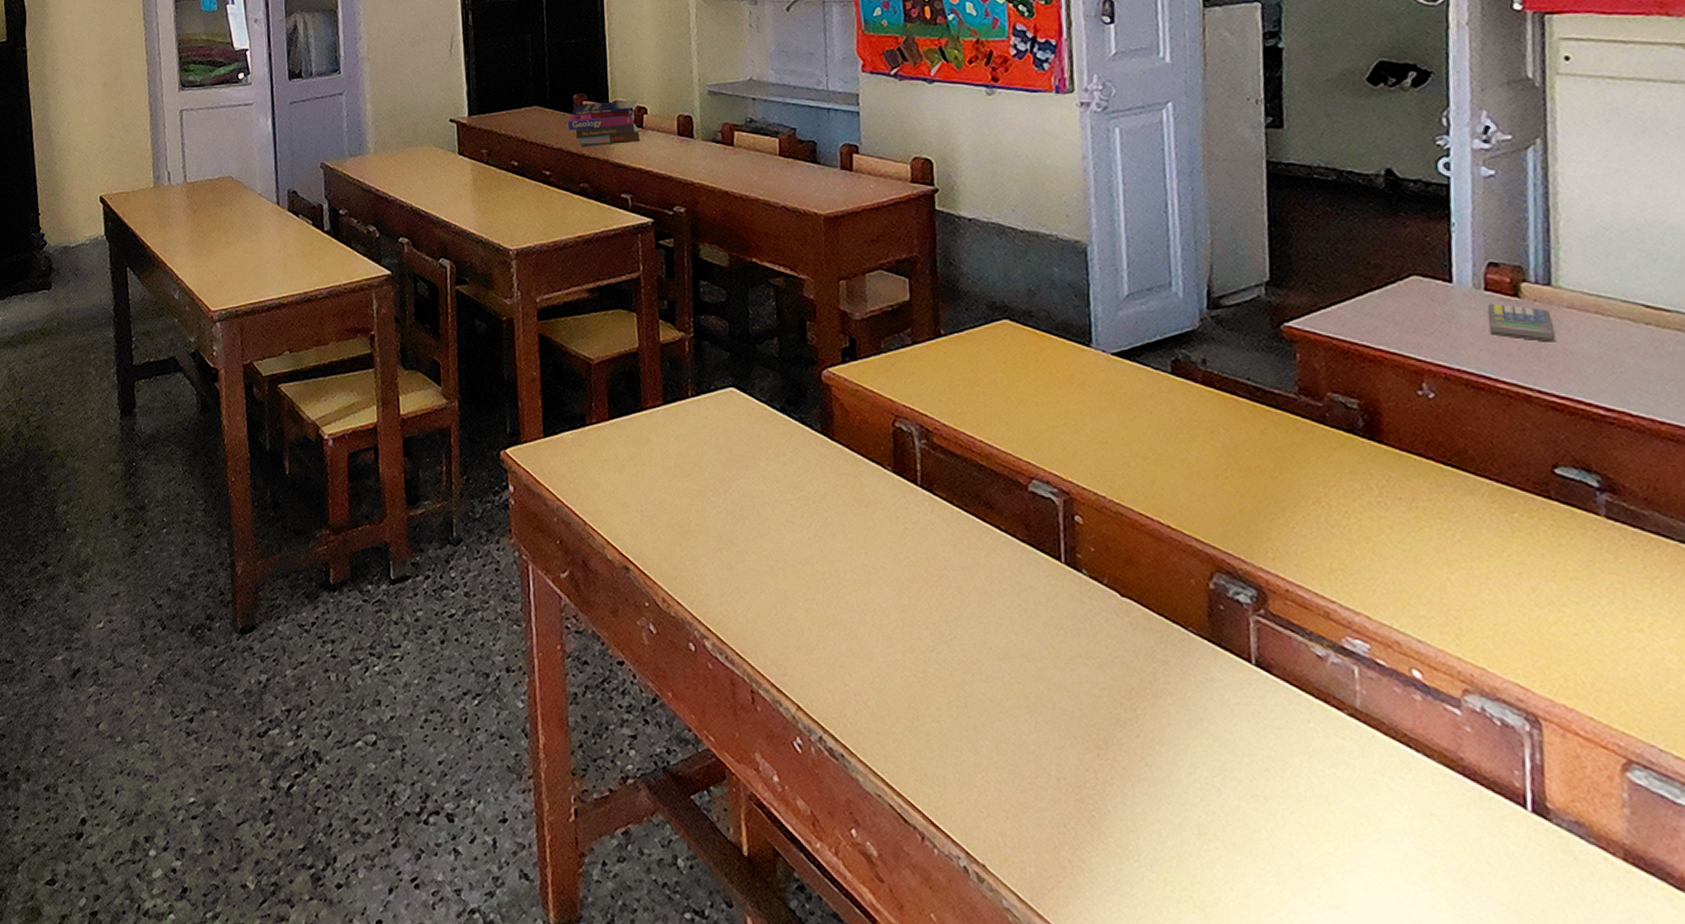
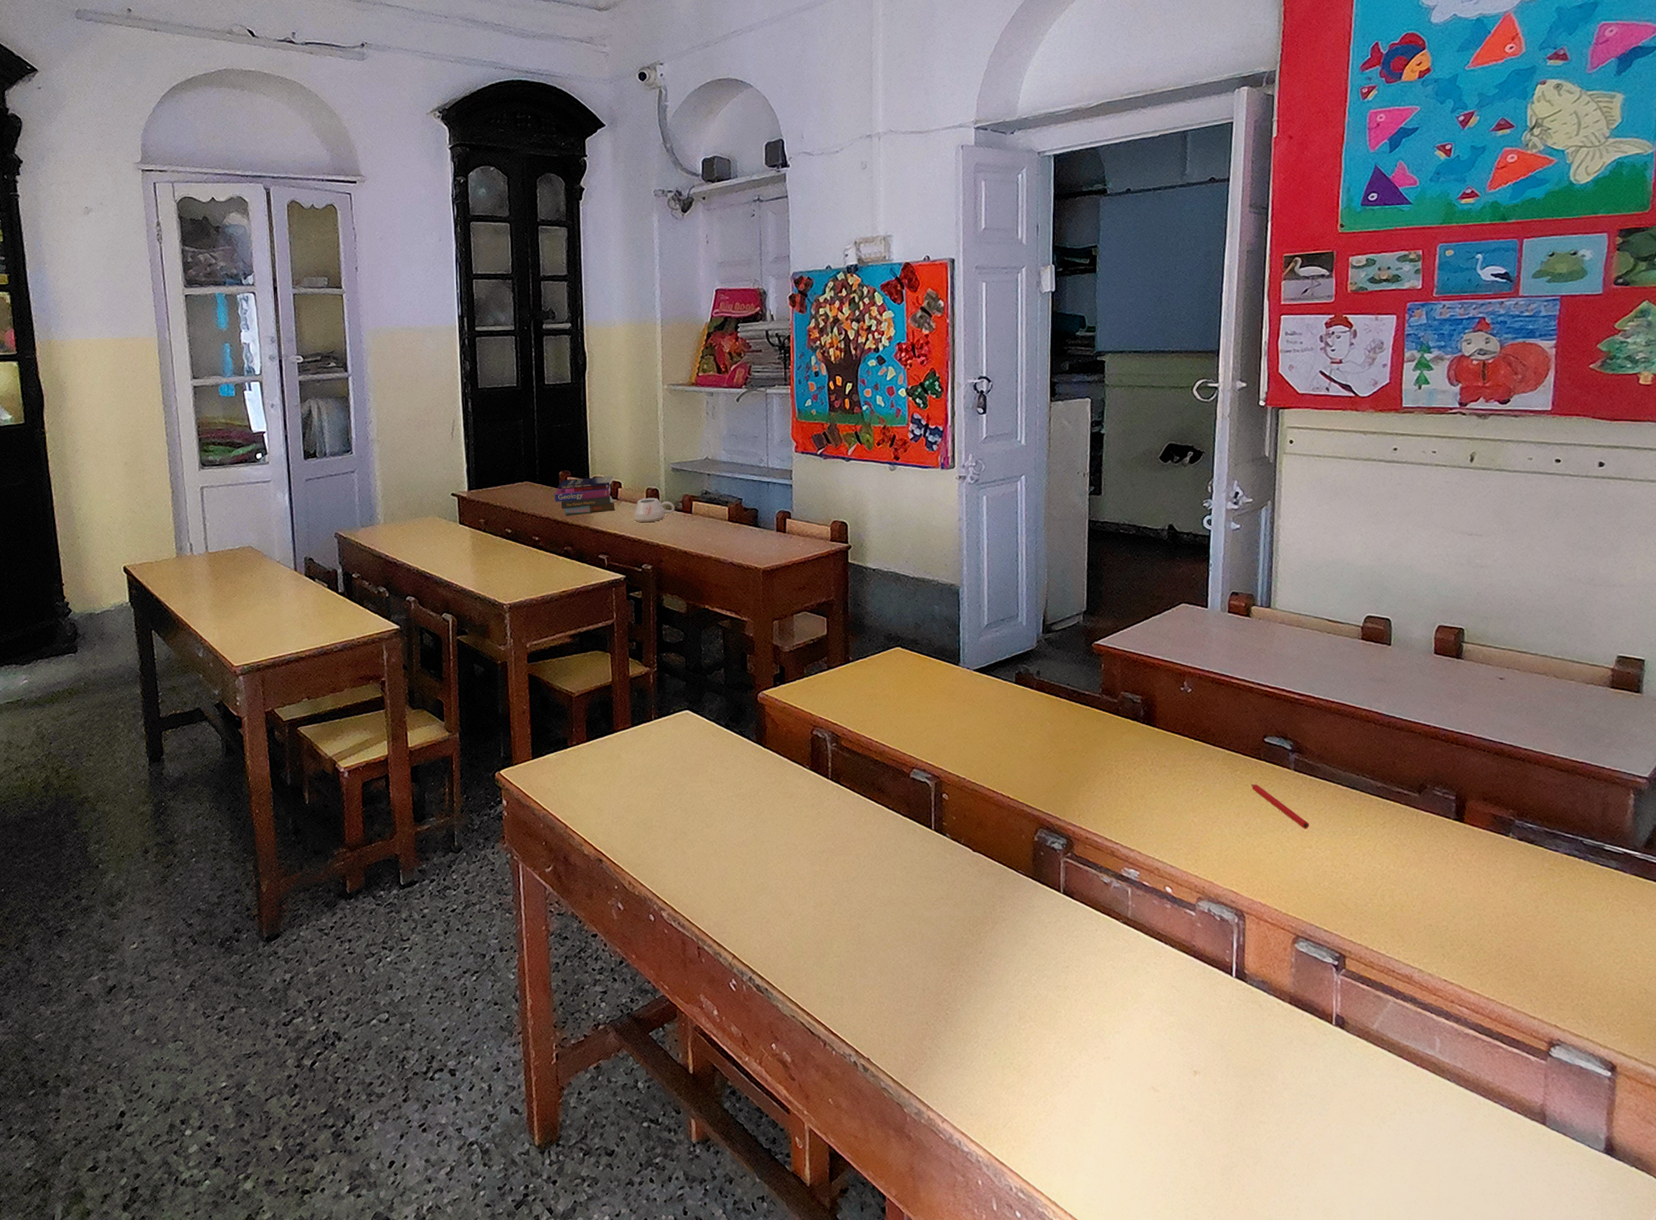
cup: none [662,126,713,156] -> present [633,497,675,523]
calculator: present [1488,304,1556,342] -> none [1229,622,1271,648]
pencil: none [1538,532,1638,603] -> present [1252,783,1310,828]

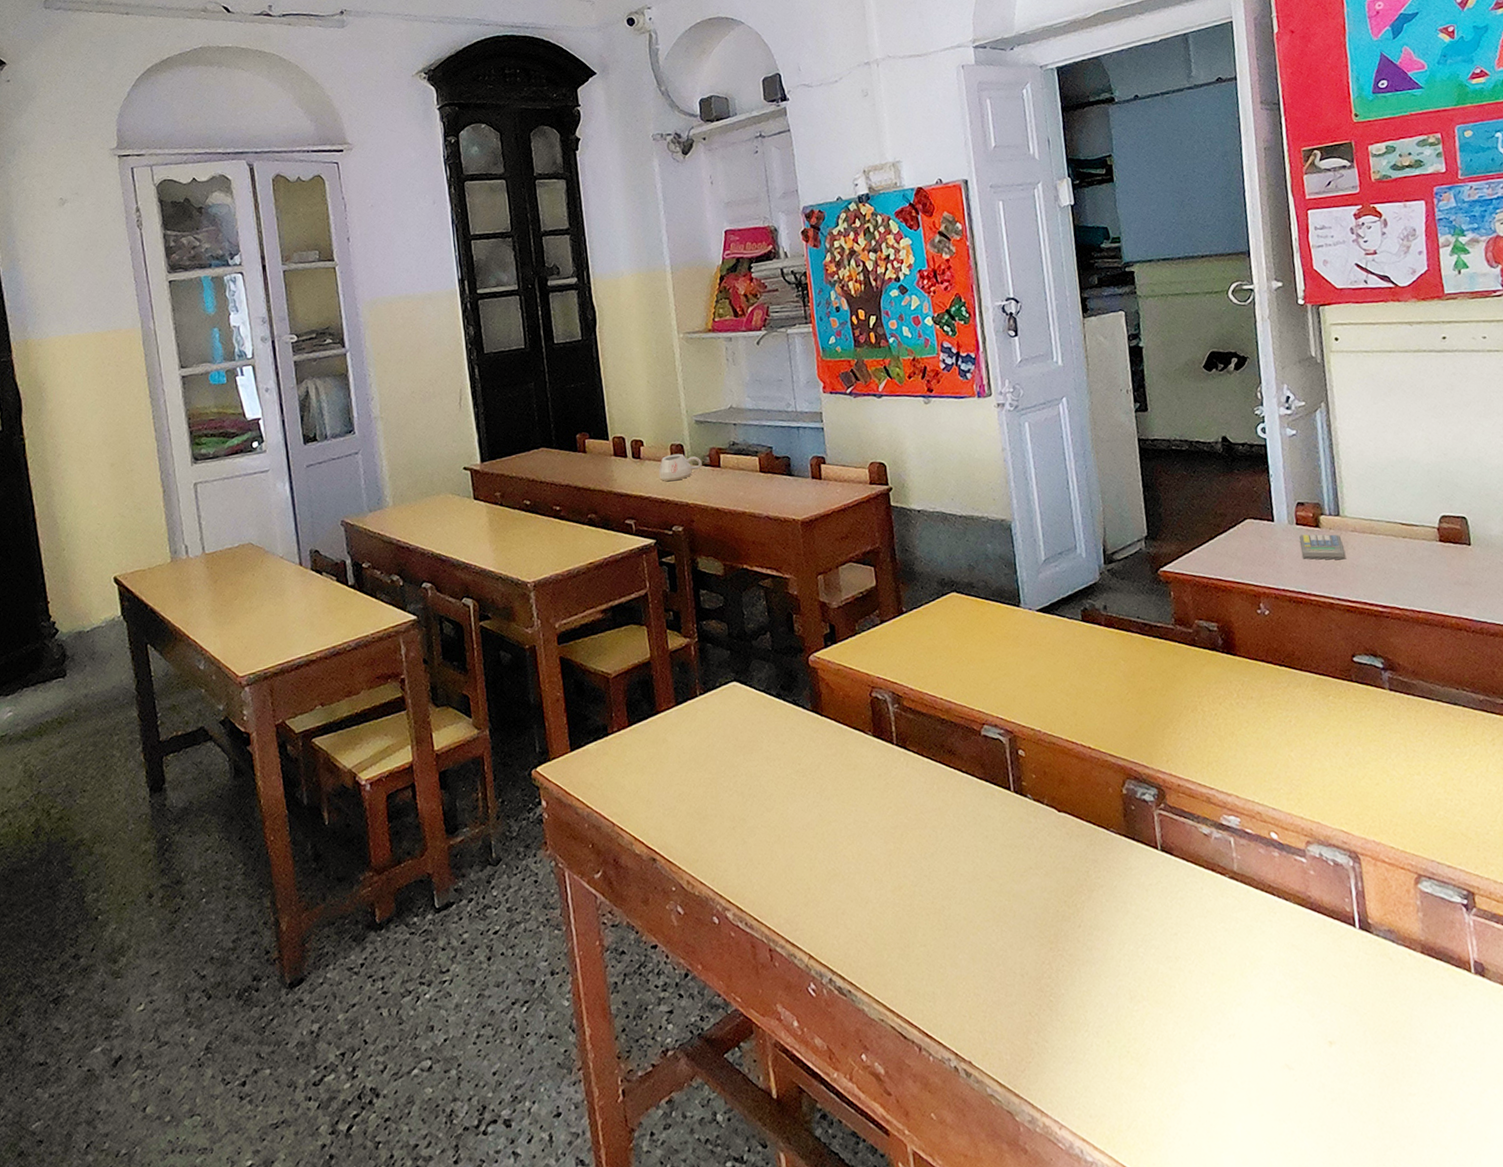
books: present [555,475,615,516] -> none [573,434,639,482]
calculator: none [1229,622,1271,648] -> present [1299,534,1347,560]
pencil: present [1252,783,1310,828] -> none [1346,708,1415,754]

